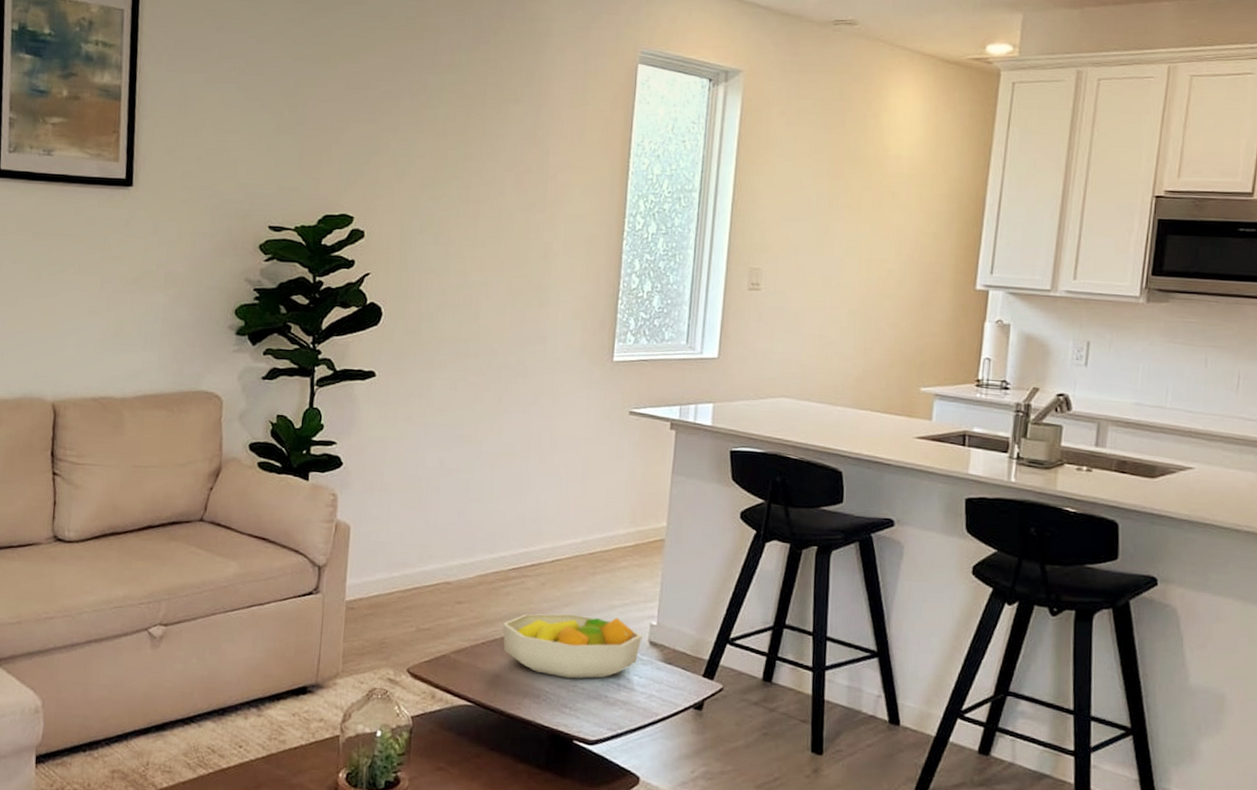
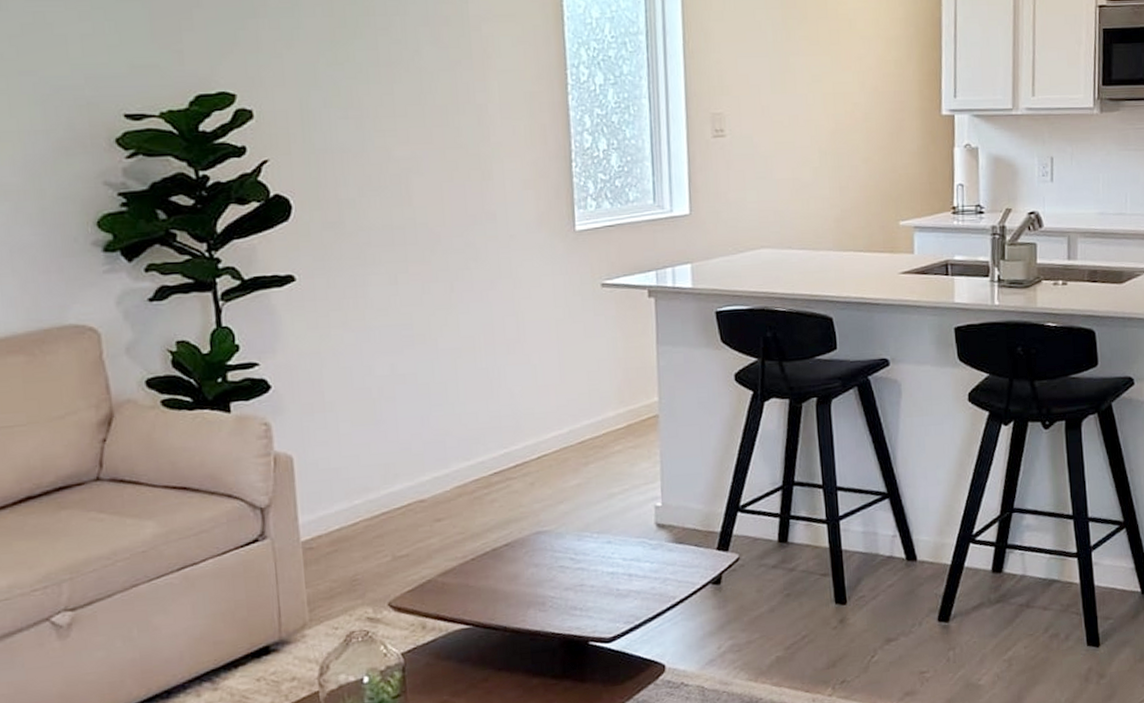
fruit bowl: present [502,613,643,679] -> none [492,505,649,579]

